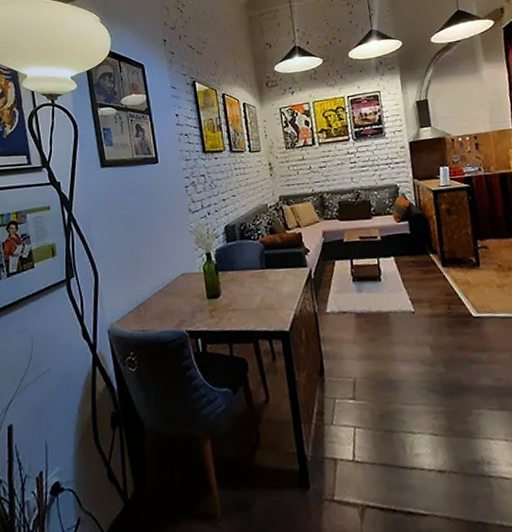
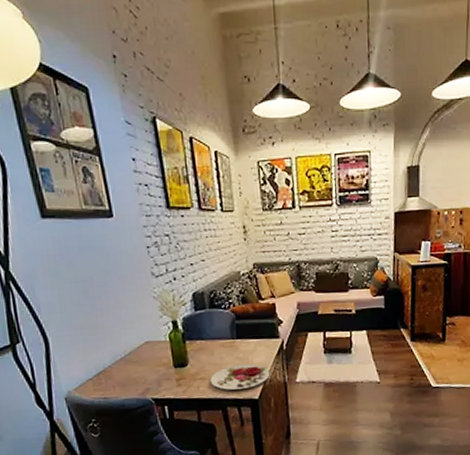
plate: none [241,294,300,322] -> present [210,363,270,390]

